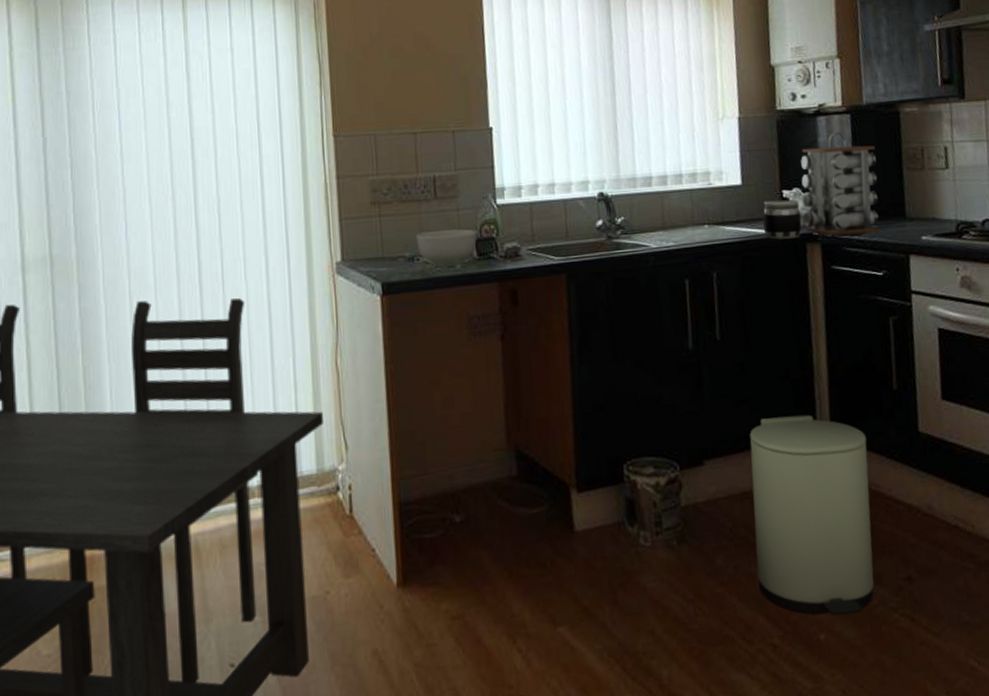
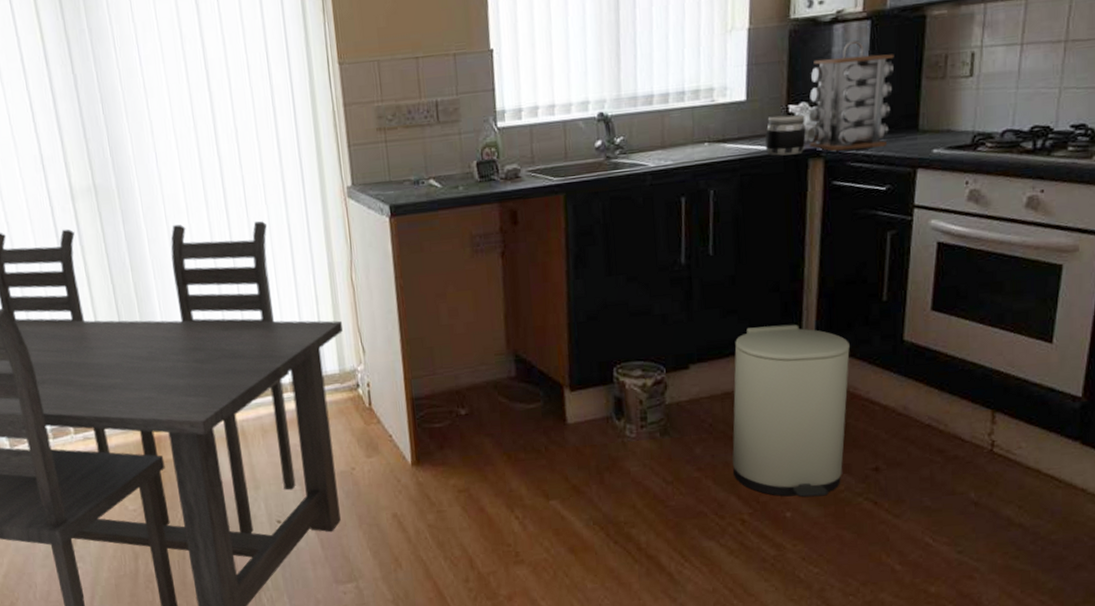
bowl: present [415,229,477,268] -> none [420,152,479,190]

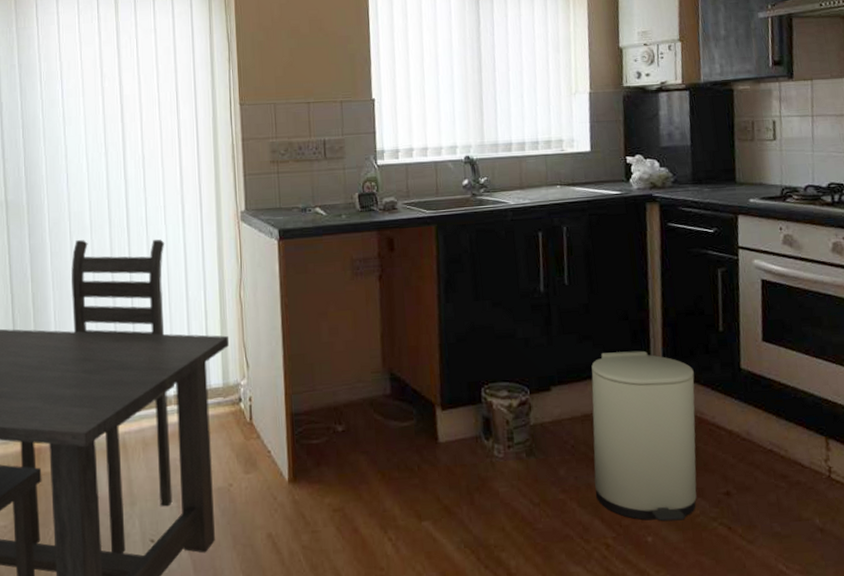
jar: present [765,114,806,156] -> none [608,164,643,200]
spice rack: present [807,39,894,152] -> none [643,106,712,198]

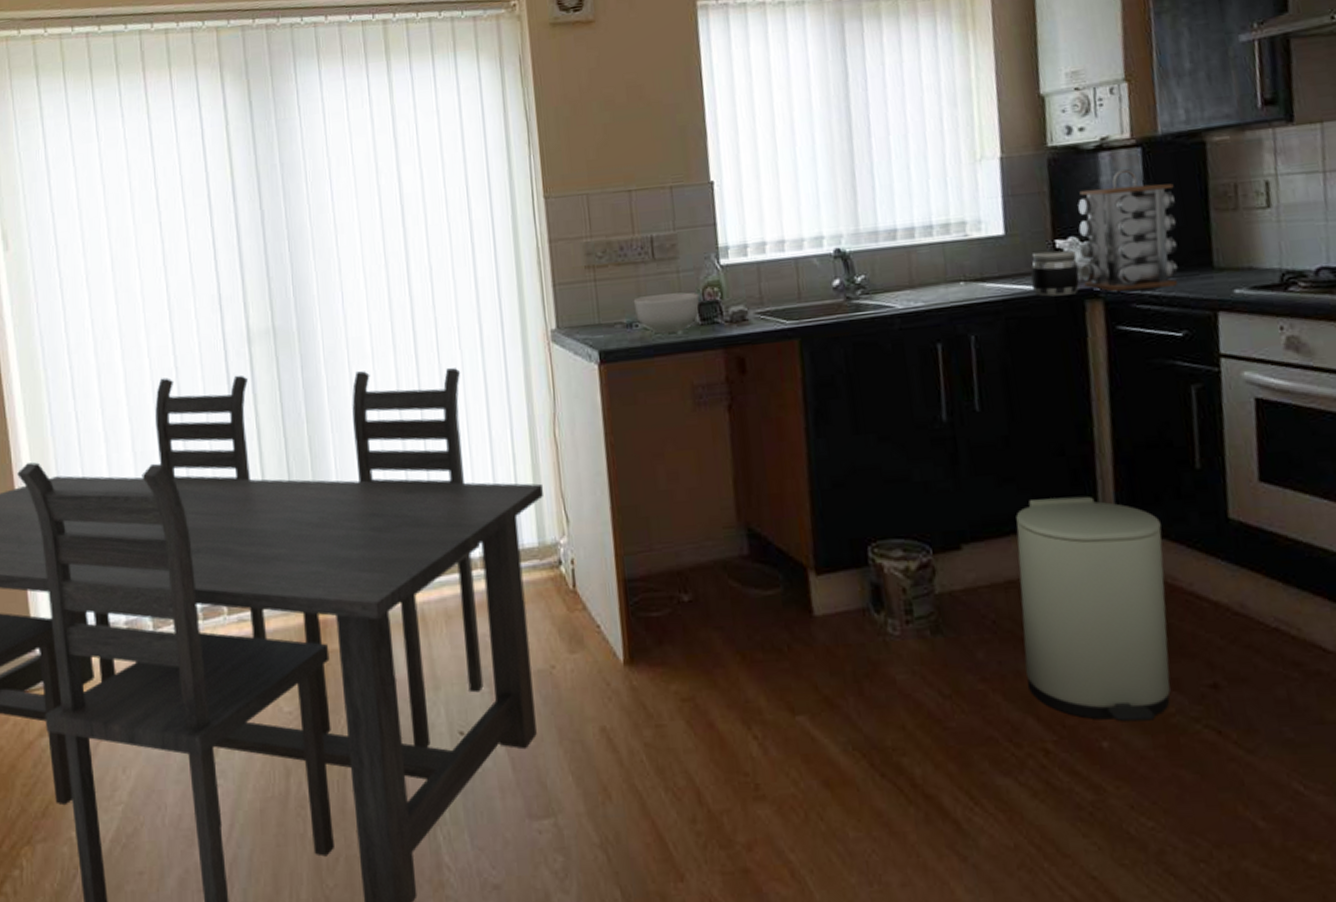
bowl: none [308,185,360,218] -> present [633,292,700,334]
jar: none [608,164,643,200] -> present [1030,250,1080,297]
spice rack: none [643,106,712,198] -> present [1078,168,1178,292]

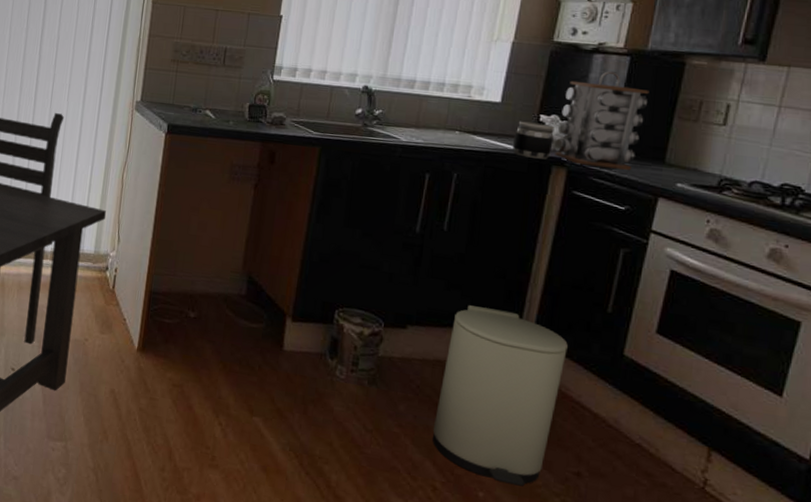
bowl: present [633,292,700,334] -> none [201,90,252,123]

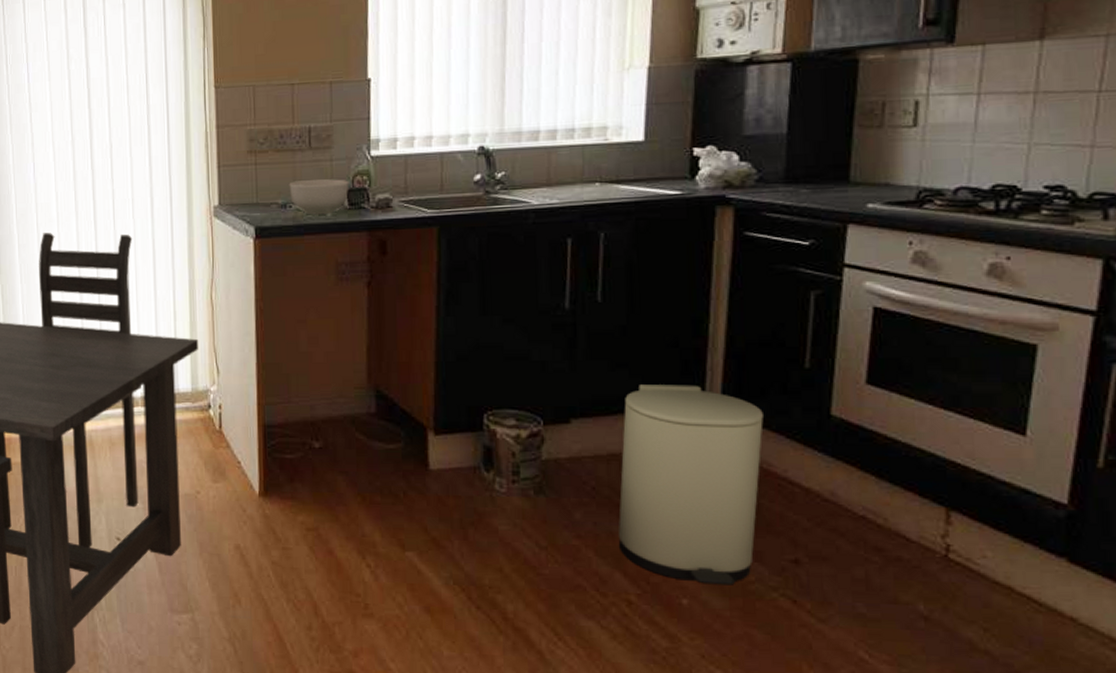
bowl: none [201,90,252,123] -> present [289,179,350,215]
jar: present [512,121,555,160] -> none [664,157,713,201]
spice rack: present [554,70,649,170] -> none [715,82,820,201]

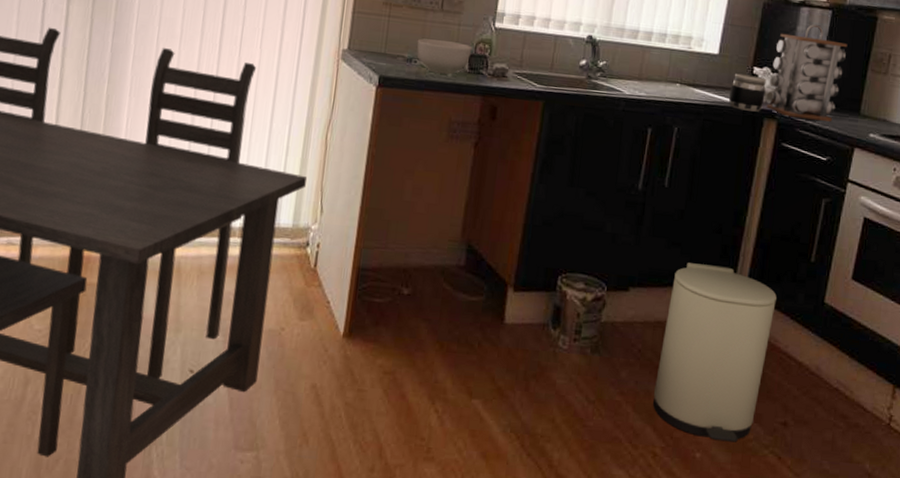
jar: none [664,157,713,201] -> present [728,73,766,112]
spice rack: none [715,82,820,201] -> present [766,23,848,122]

